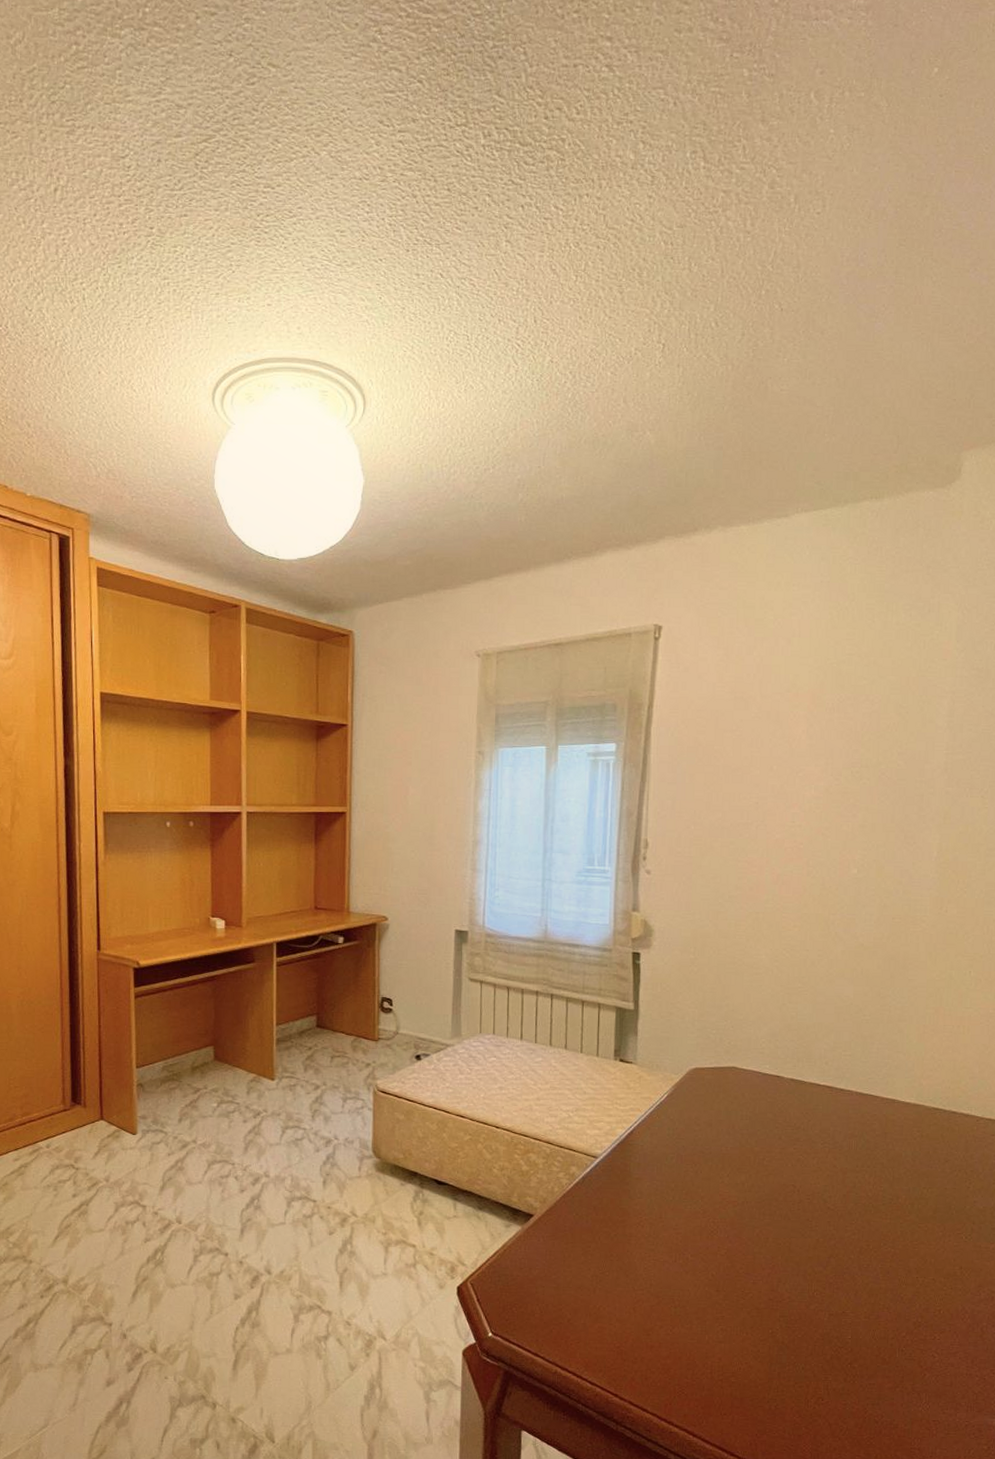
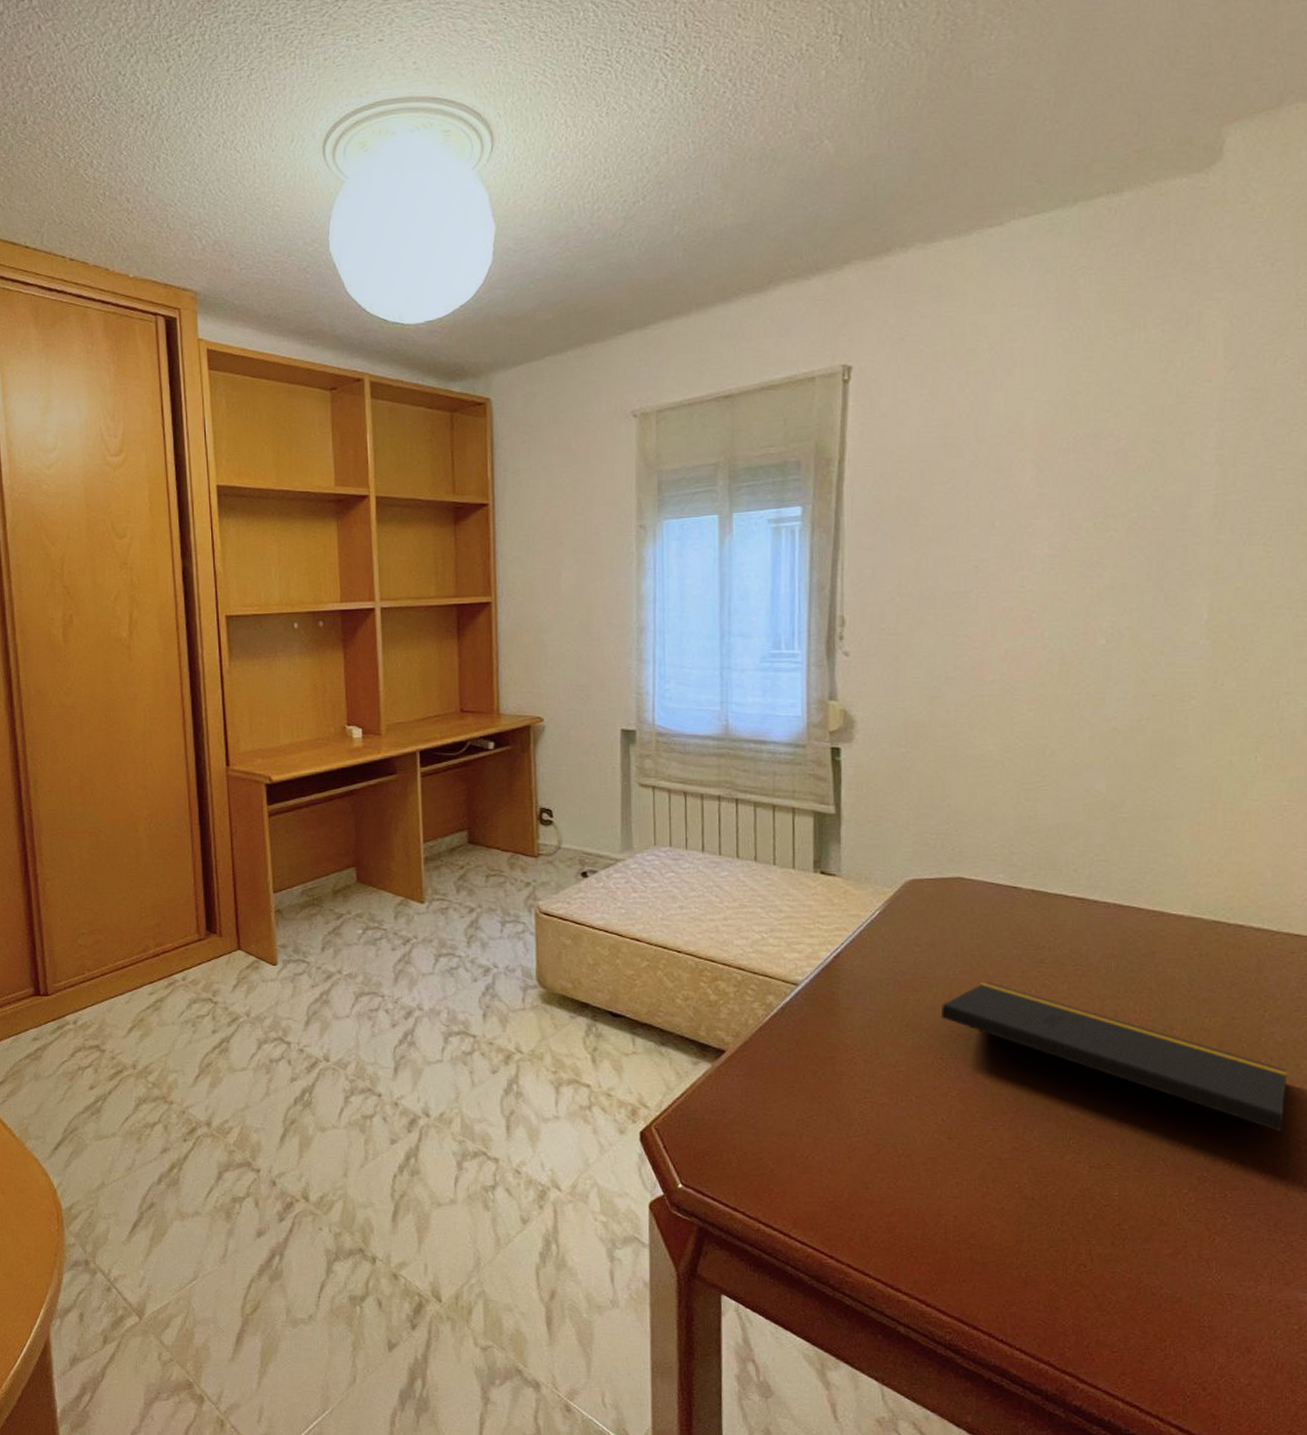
notepad: none [714,1156,987,1319] -> present [940,981,1292,1173]

